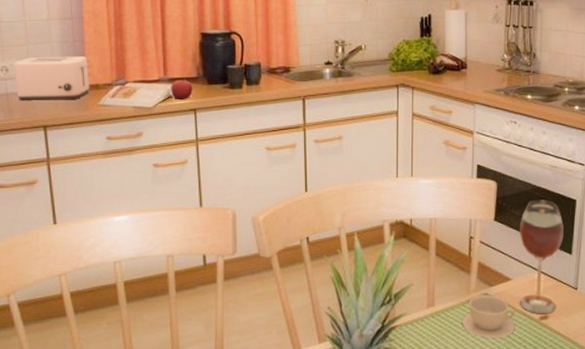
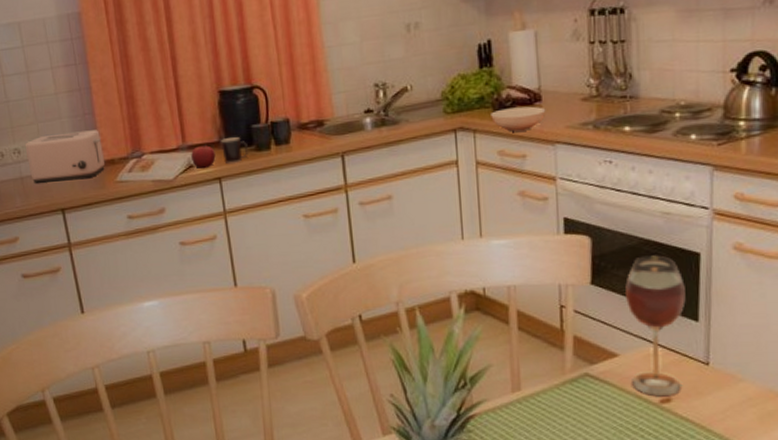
mug: none [198,74,222,99] -> present [220,136,248,166]
bowl: none [427,72,470,91] -> present [491,106,546,132]
teacup: present [462,295,515,338] -> none [557,375,627,427]

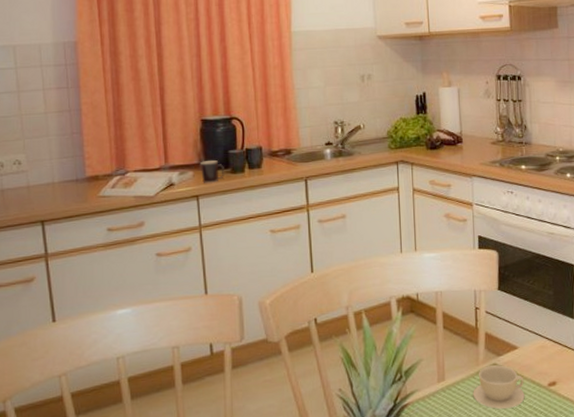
toaster: present [24,130,106,183] -> none [9,148,90,196]
fruit: present [191,144,216,170] -> none [172,165,195,188]
bowl: present [491,106,546,132] -> none [425,146,466,166]
teacup: none [557,375,627,427] -> present [473,365,525,409]
wineglass: present [624,255,686,397] -> none [522,266,565,381]

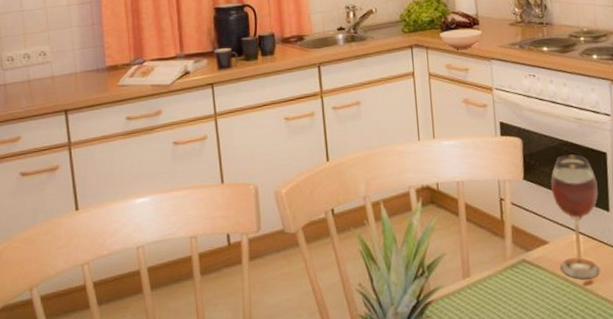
bowl: none [425,146,466,166] -> present [439,28,483,49]
teacup: present [473,365,525,409] -> none [501,261,559,309]
wineglass: none [522,266,565,381] -> present [550,154,600,279]

